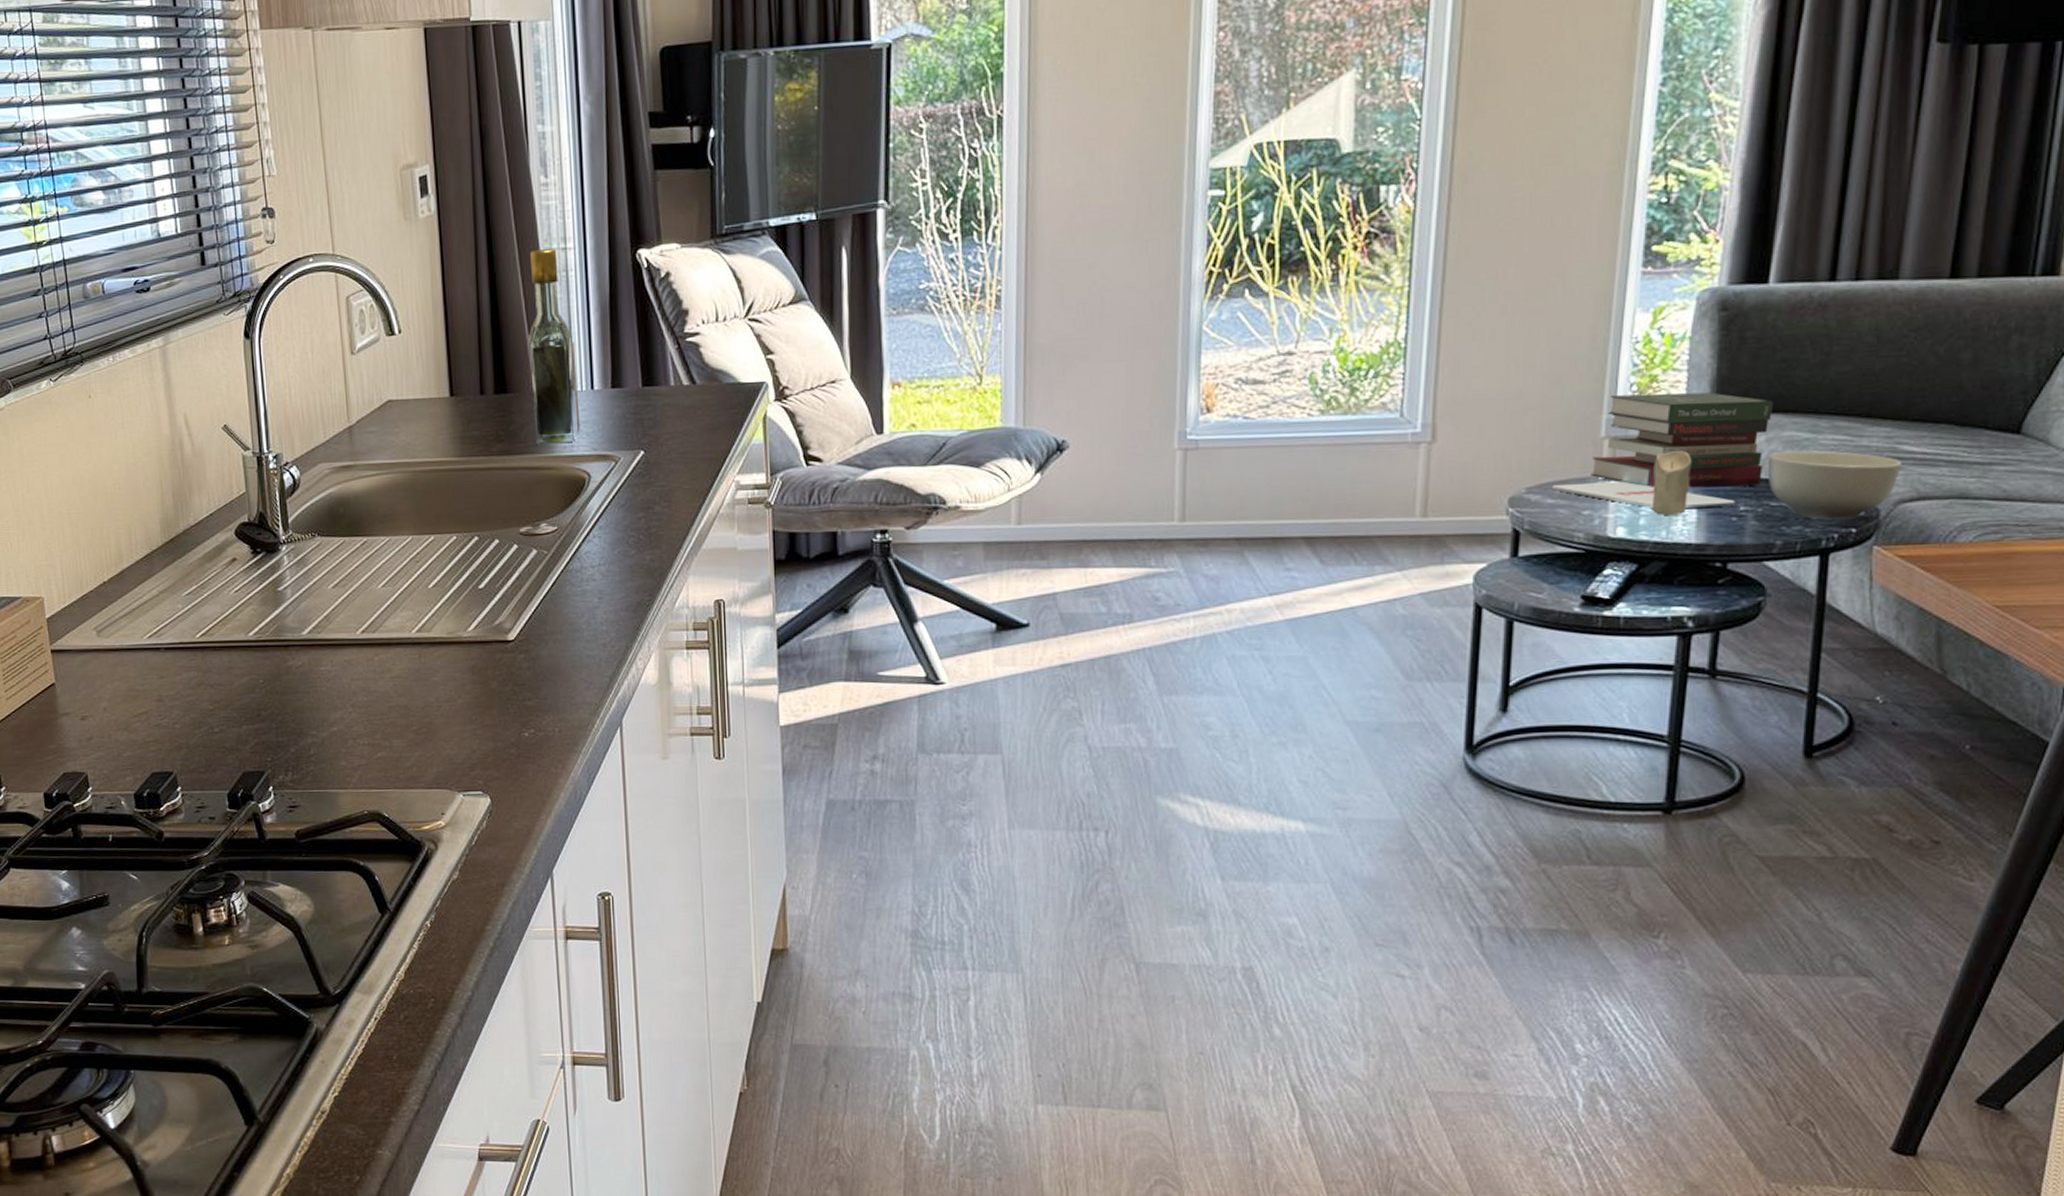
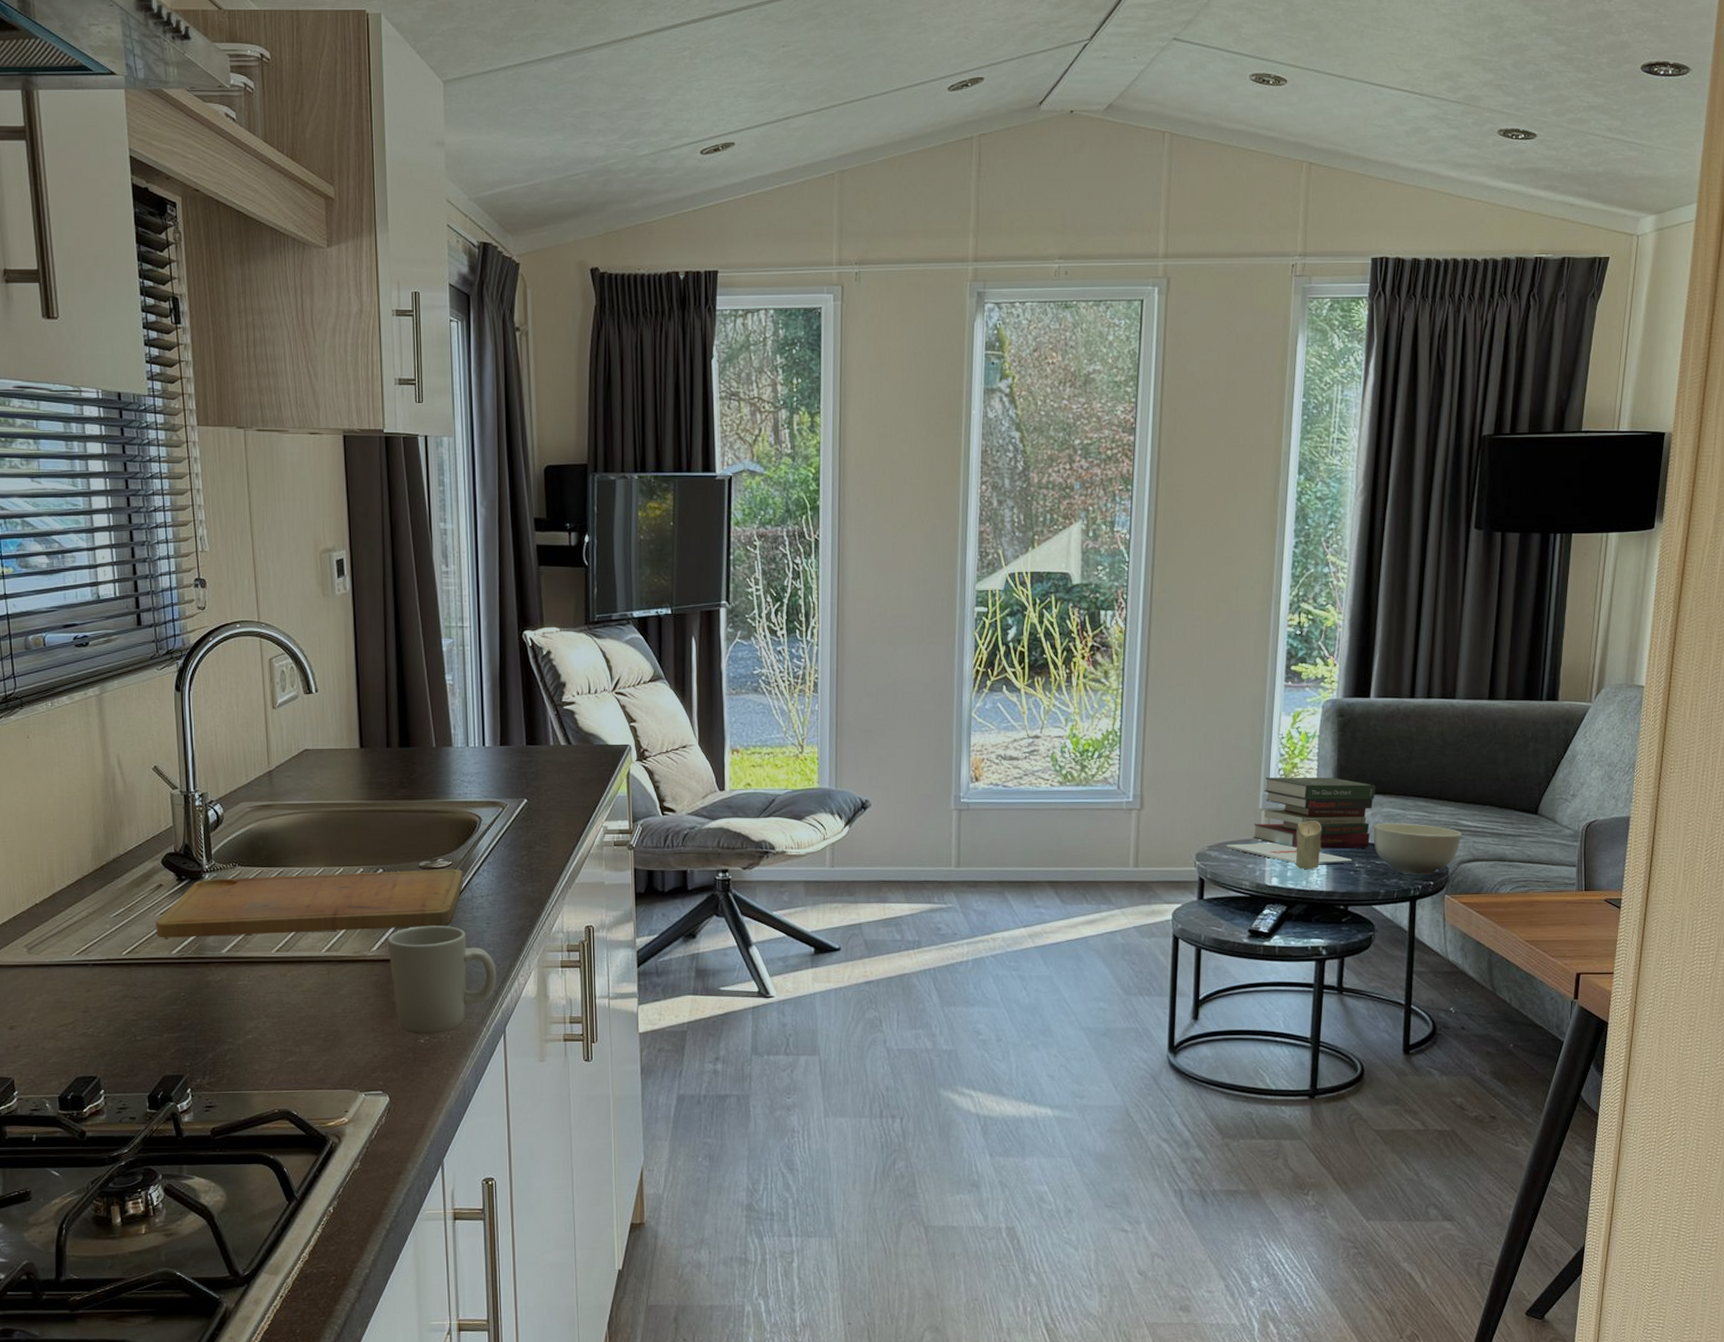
cutting board: none [230,534,571,619] -> present [156,868,463,938]
mug: none [485,601,611,727] -> present [387,925,497,1034]
bottle: present [527,249,580,445] -> none [429,627,473,792]

